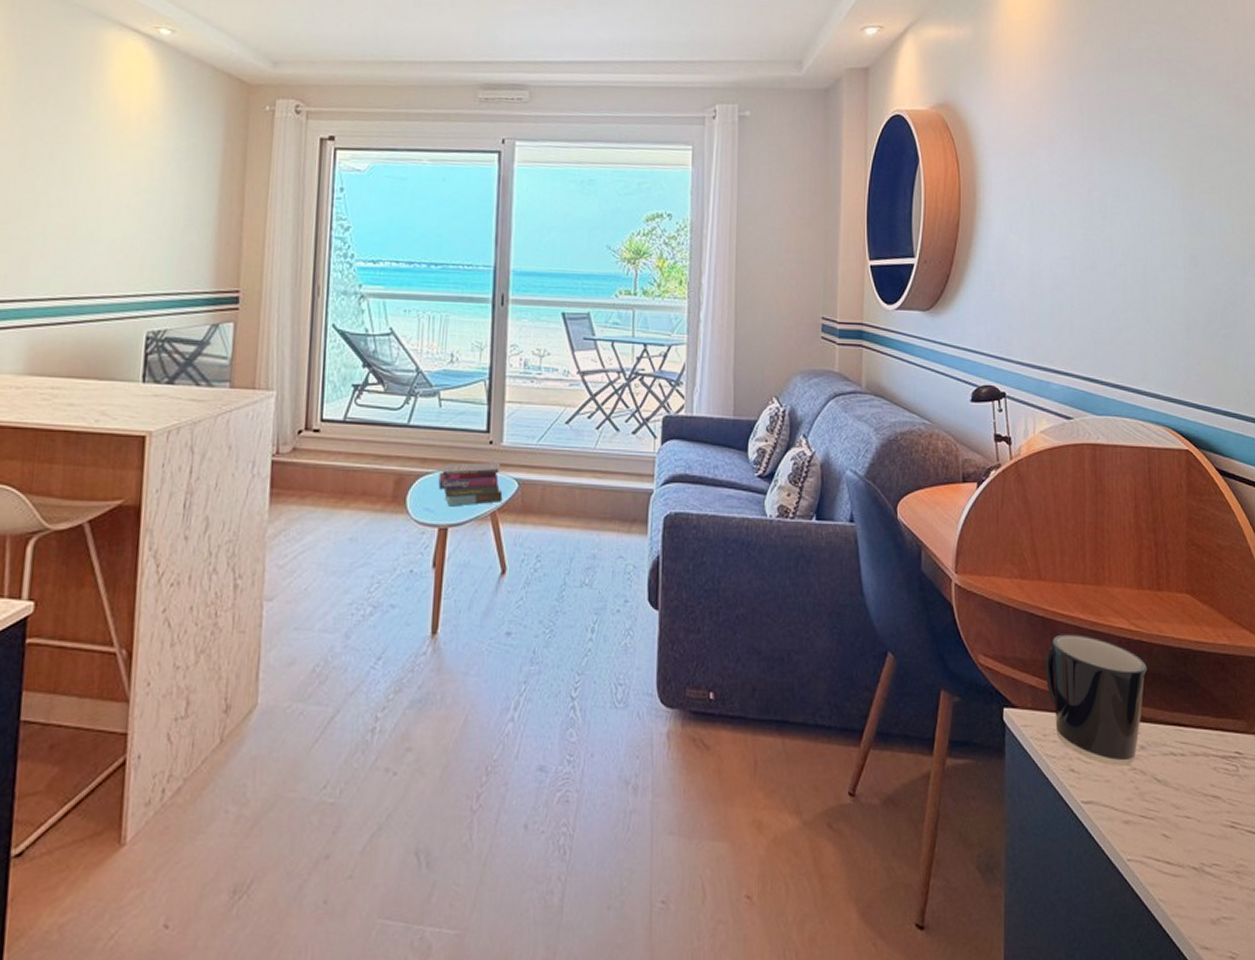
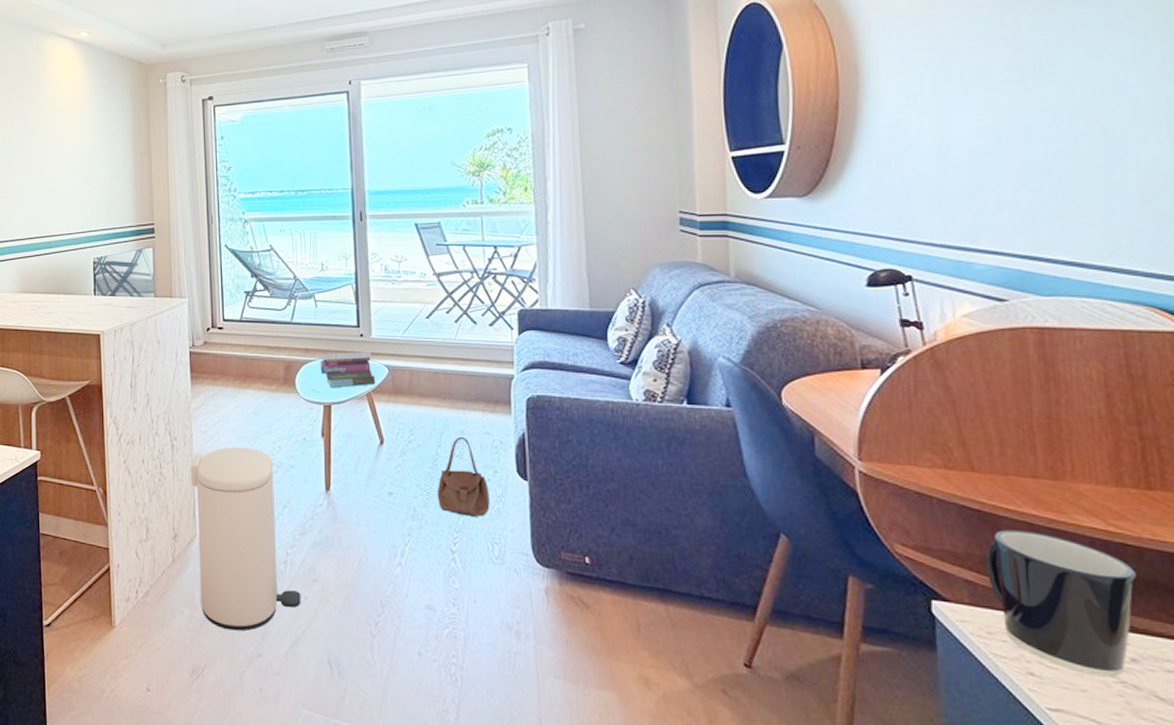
pedal bin: none [254,584,389,828] -> present [190,446,301,631]
handbag: none [560,561,618,655] -> present [436,436,490,517]

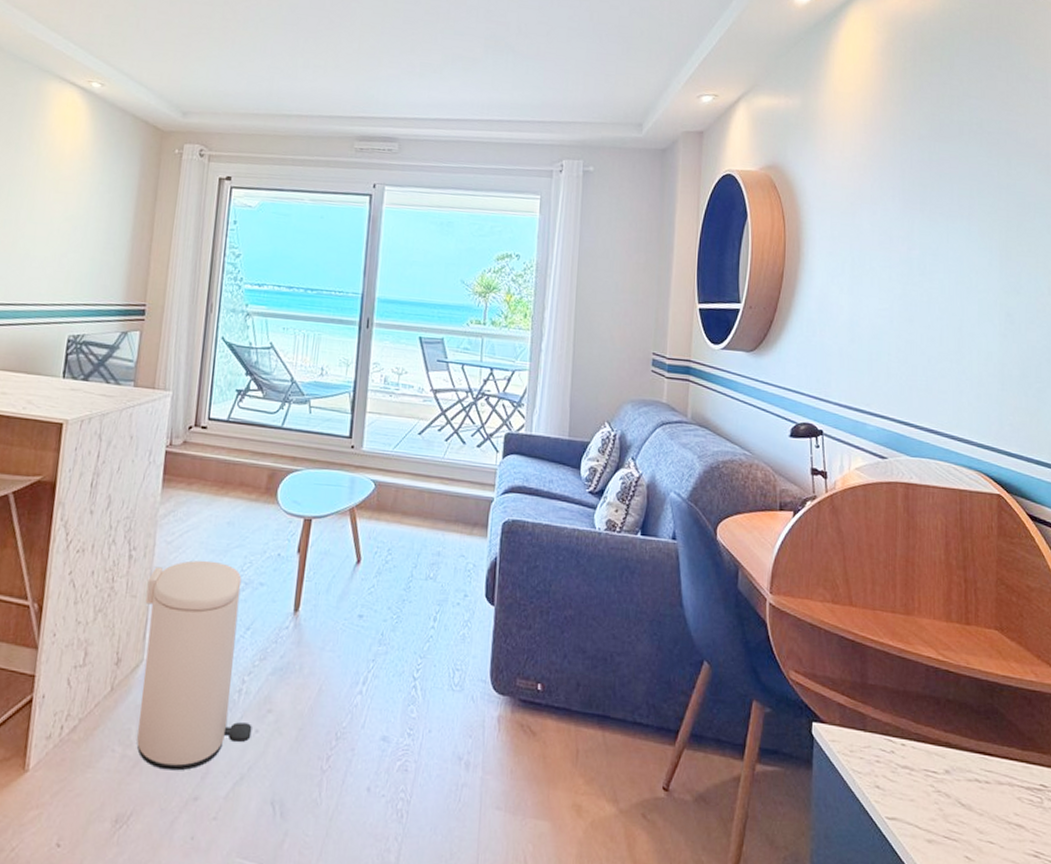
books: present [320,351,376,388] -> none [305,463,361,501]
handbag: present [436,436,490,517] -> none [406,558,458,642]
mug: present [986,529,1137,678] -> none [854,658,954,788]

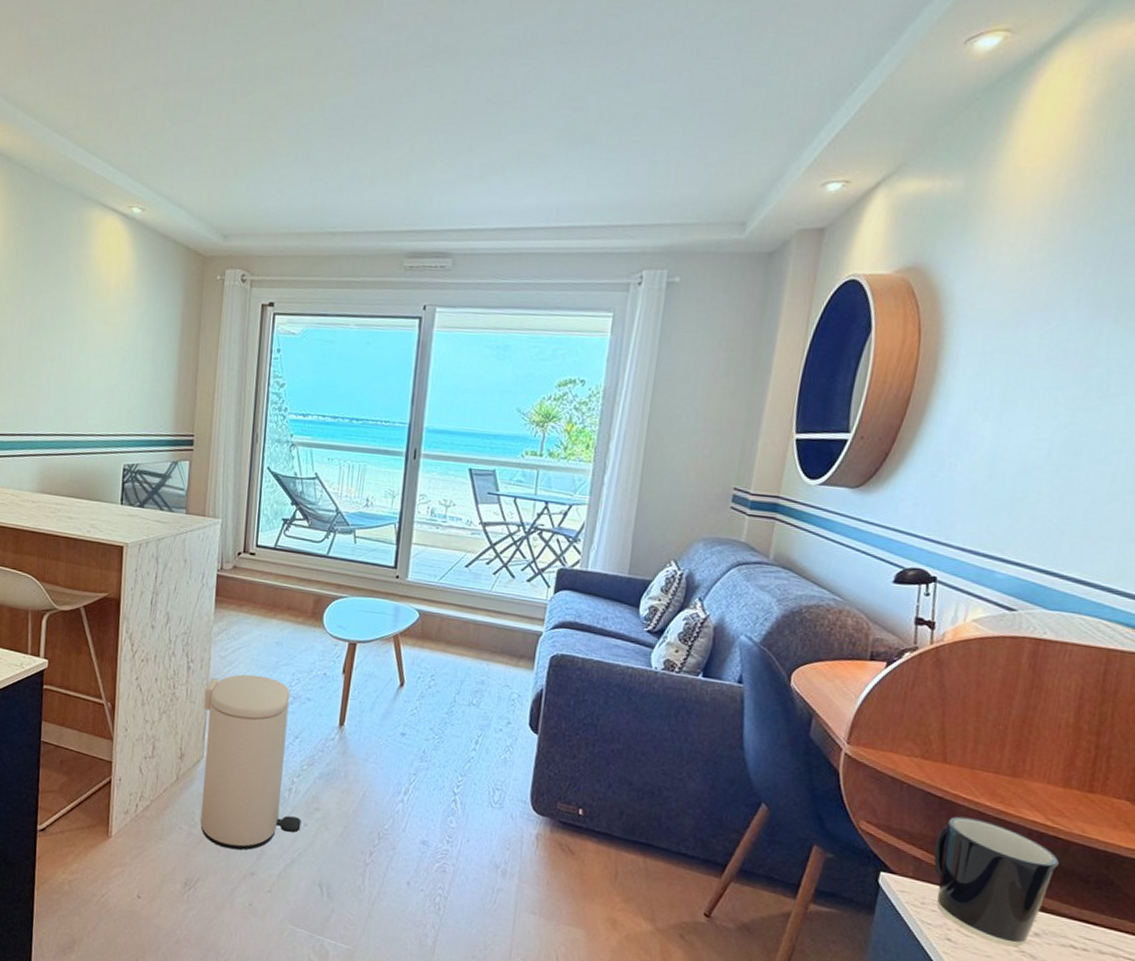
mug: none [854,658,954,788] -> present [933,816,1059,948]

